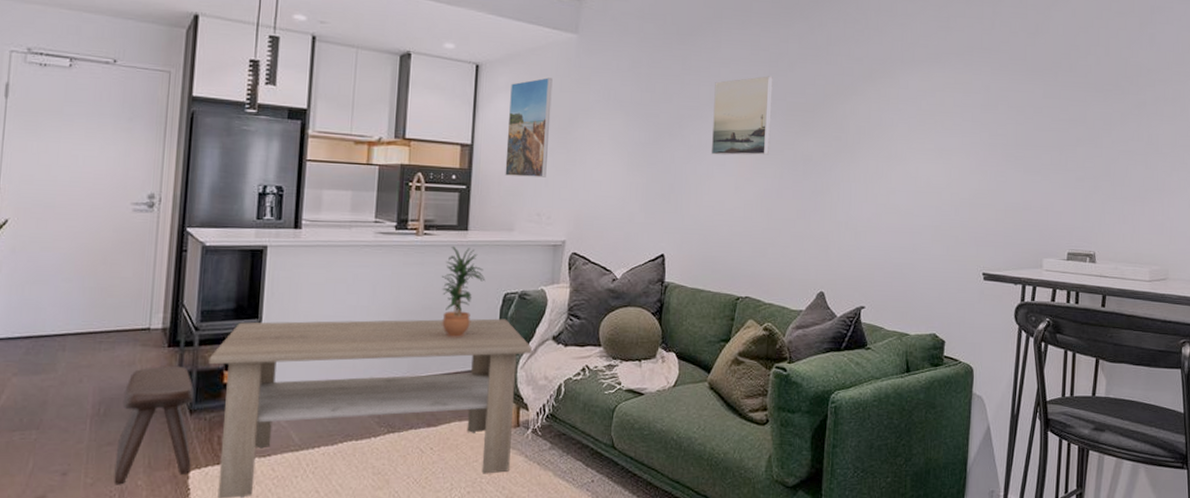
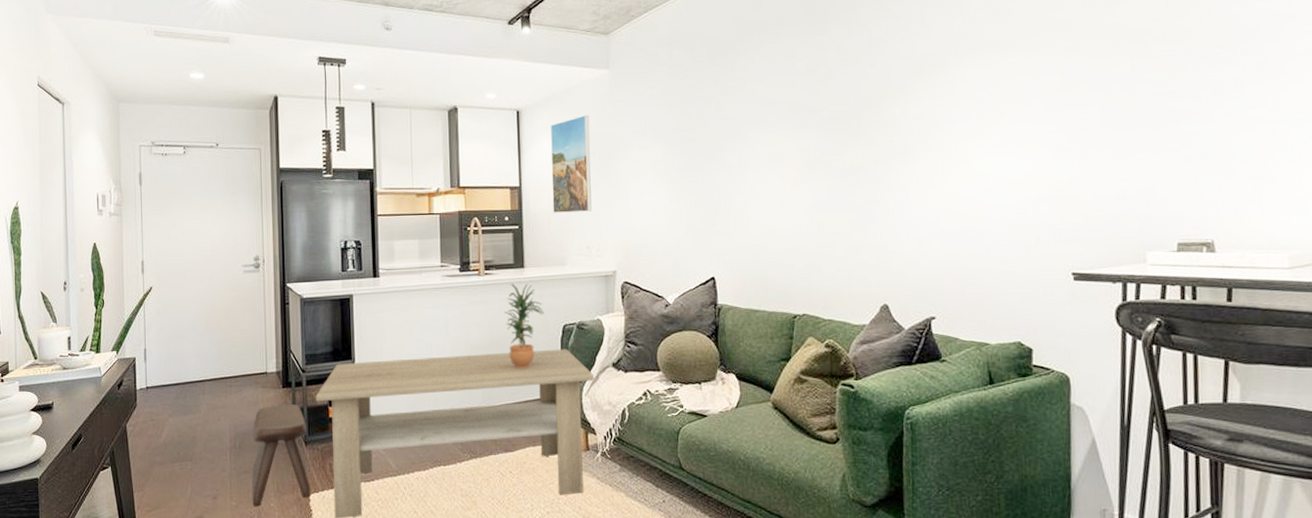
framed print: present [710,76,773,156] -> none [751,86,815,173]

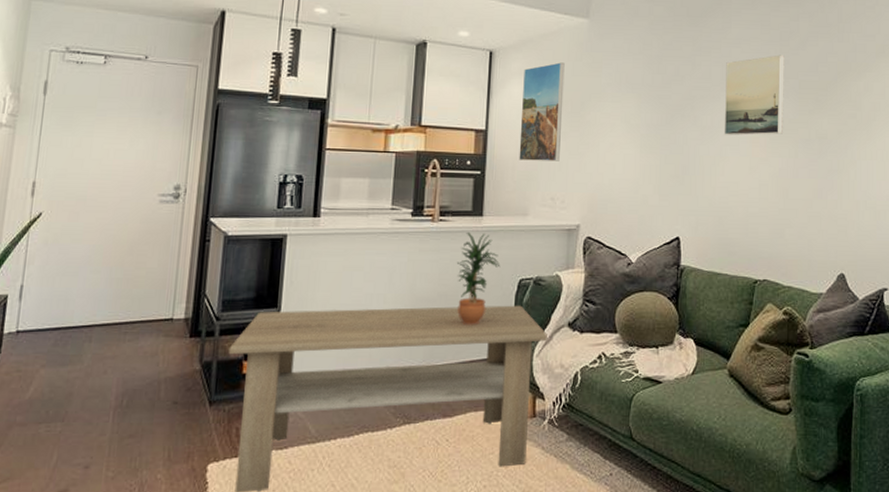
stool: present [252,404,311,507] -> none [134,356,214,479]
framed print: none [751,86,815,173] -> present [724,55,785,136]

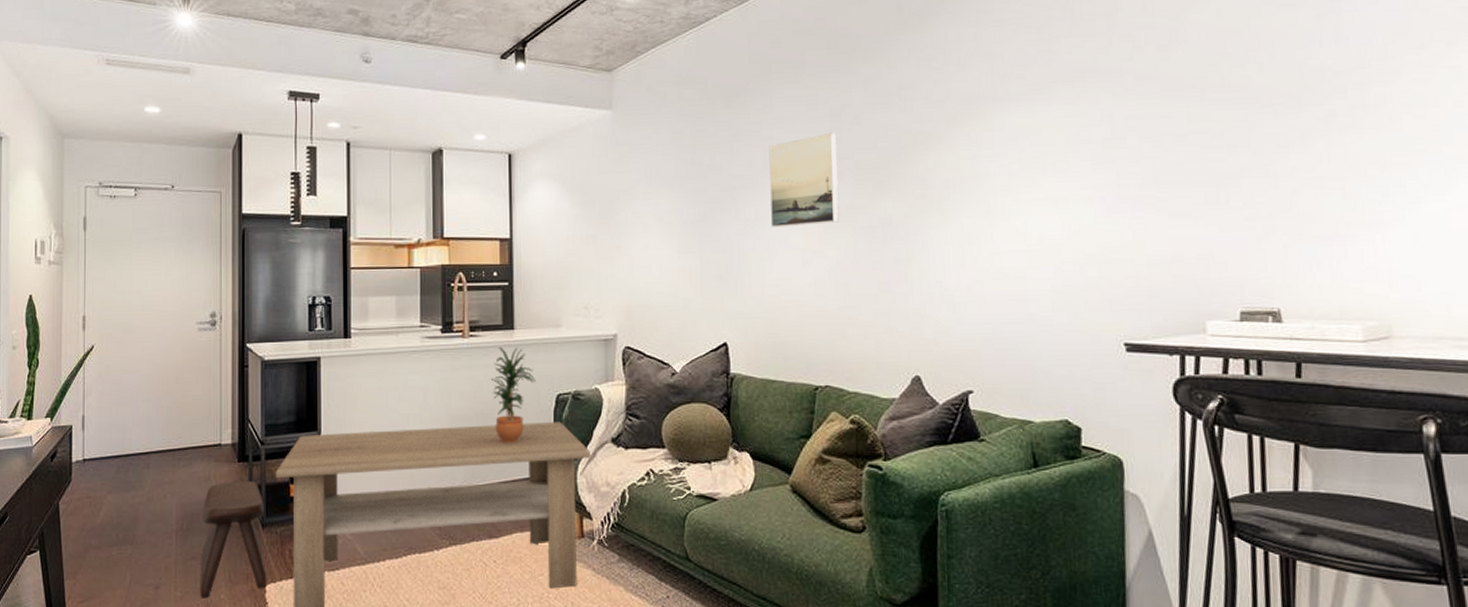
stool: none [134,356,214,479] -> present [200,480,267,599]
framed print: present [519,62,565,161] -> none [546,160,591,269]

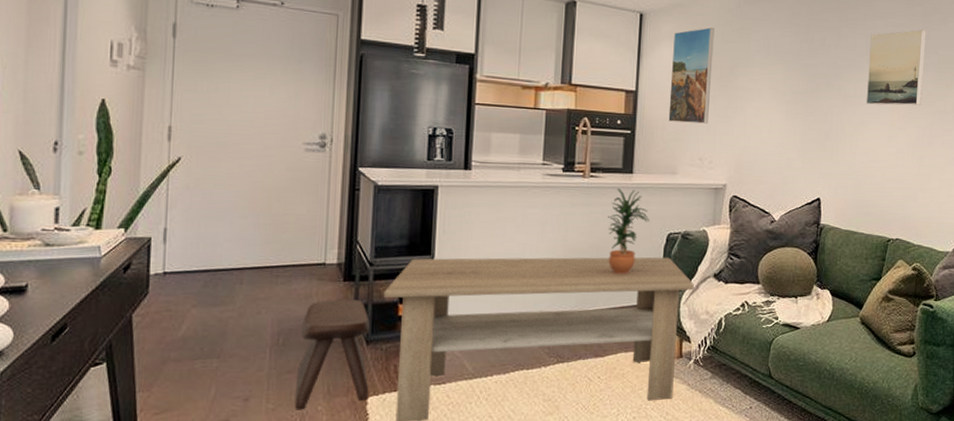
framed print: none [546,160,591,269] -> present [668,27,715,124]

